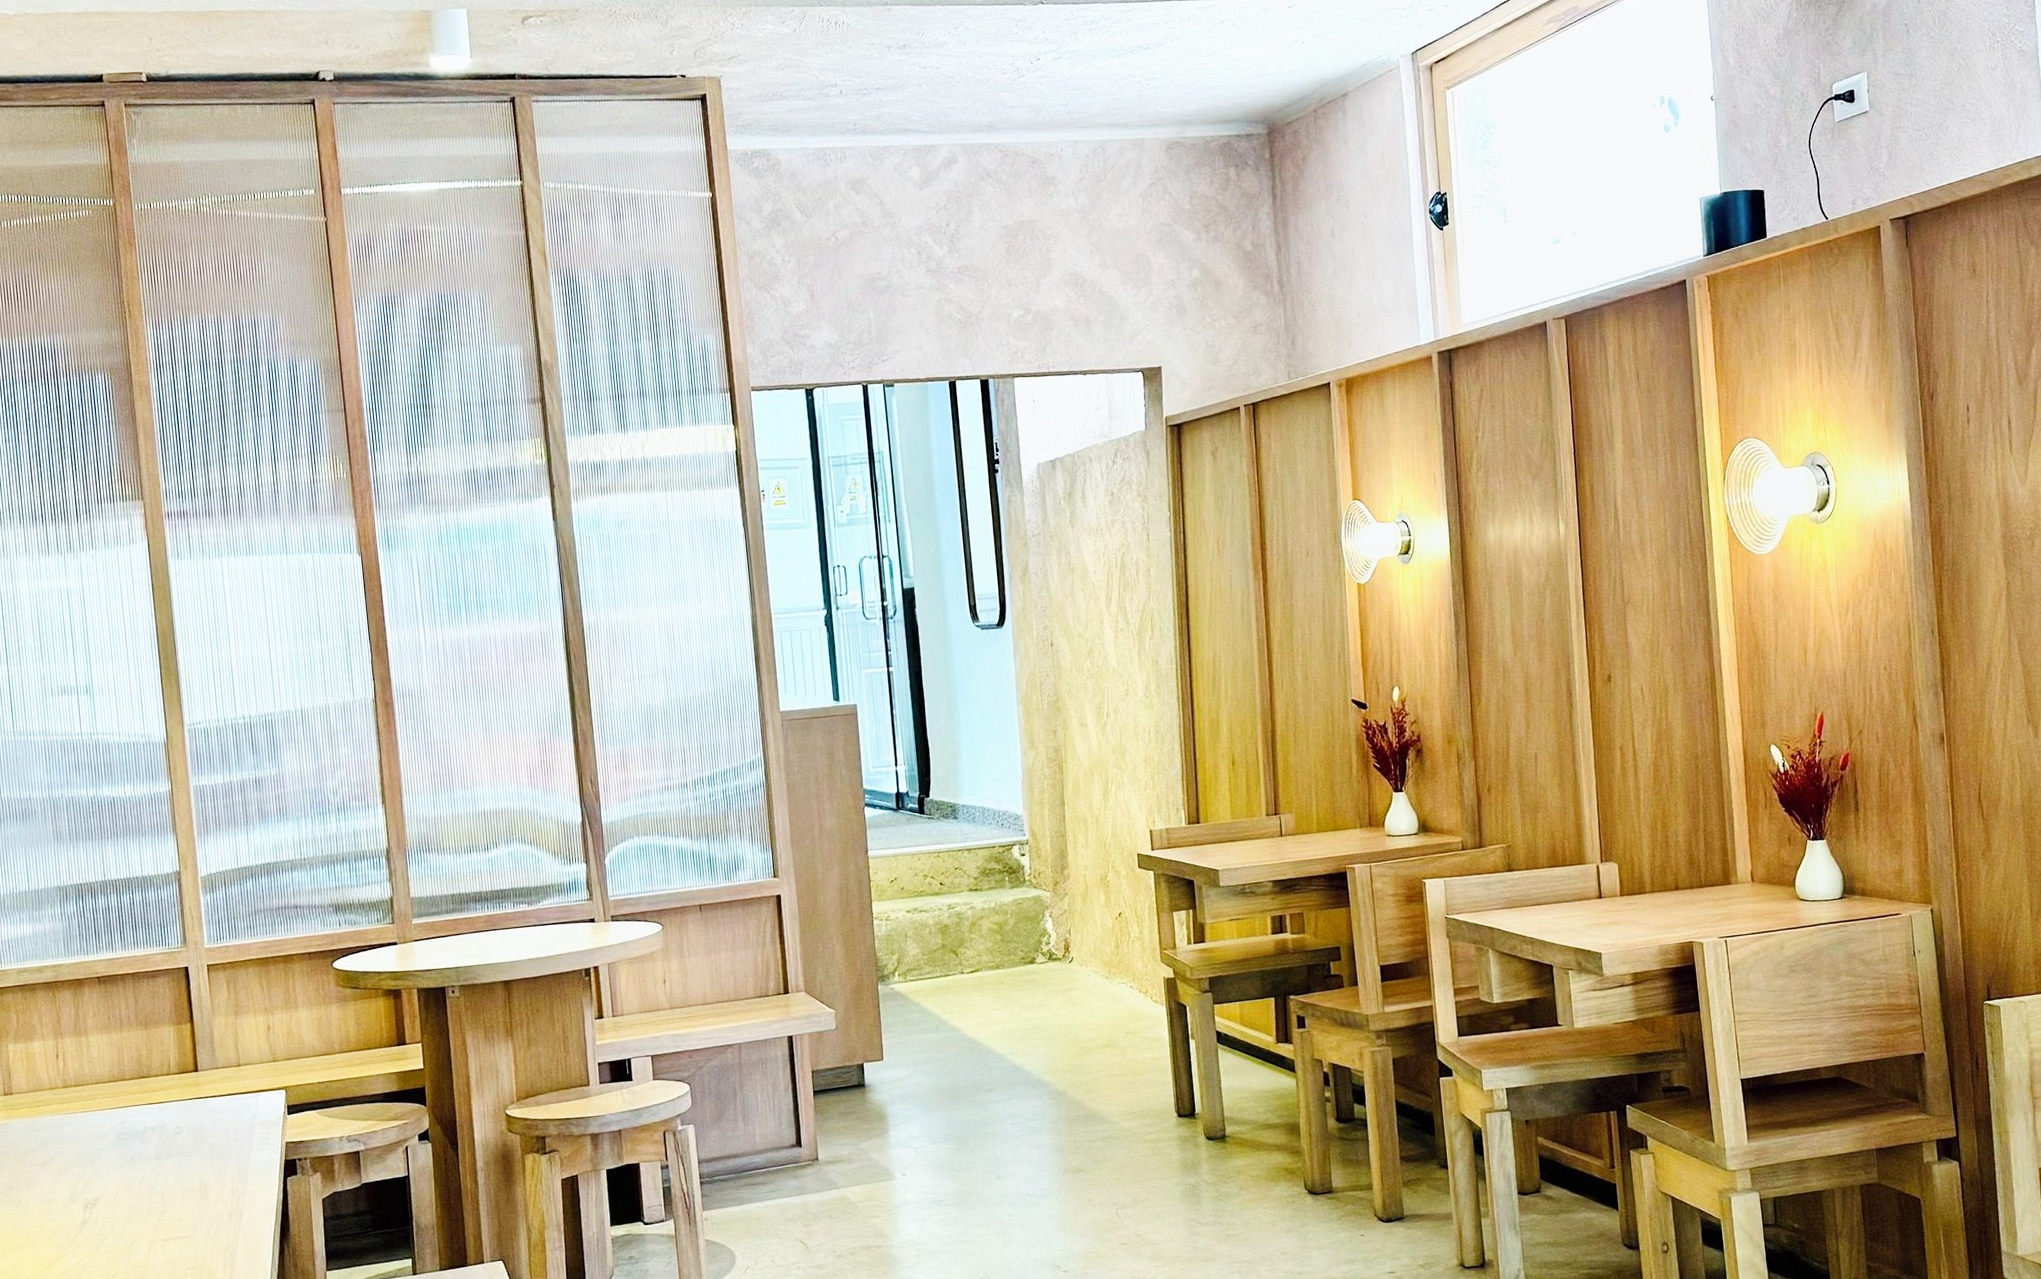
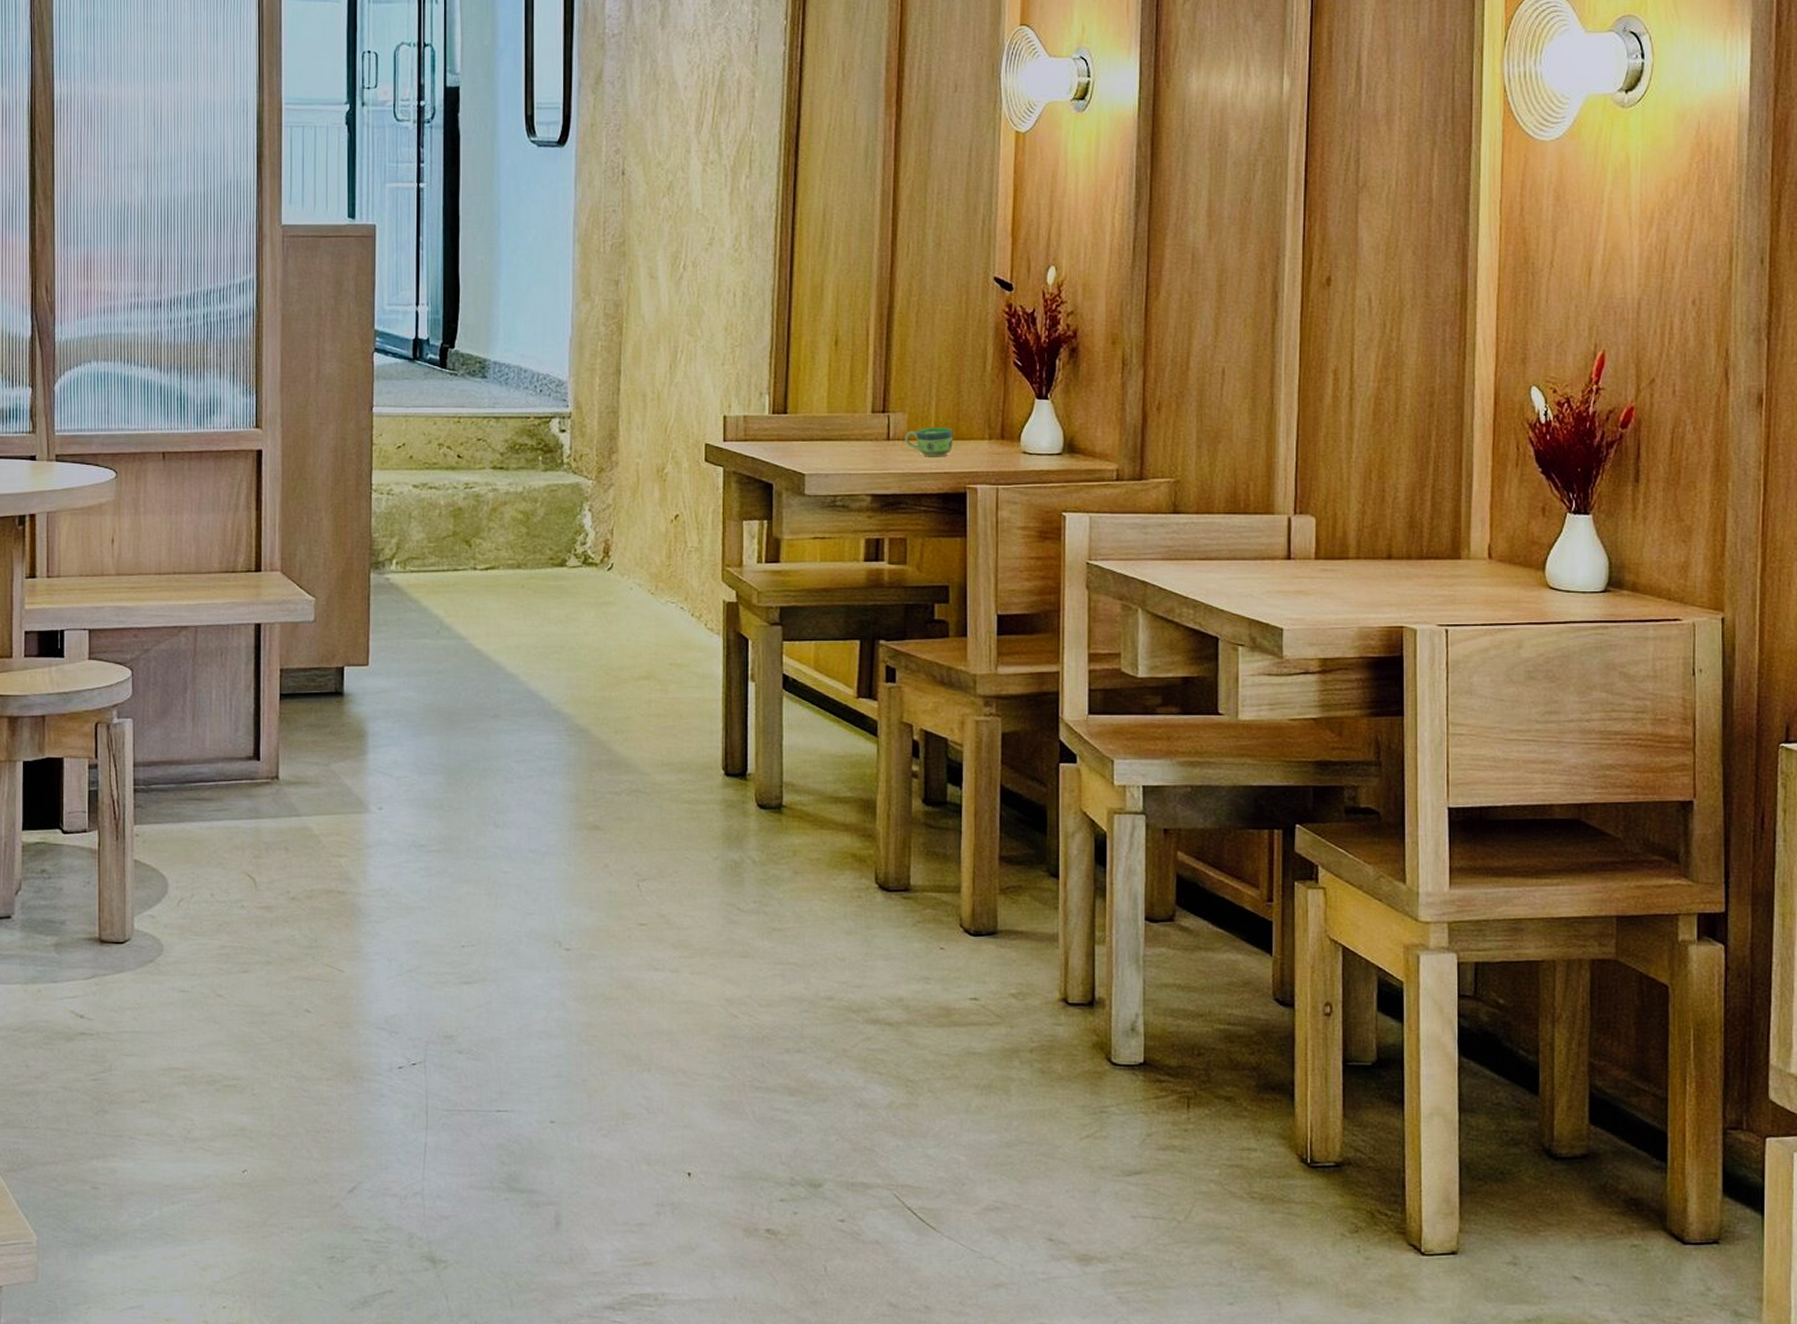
cup: none [1294,822,1333,847] -> present [905,428,953,457]

